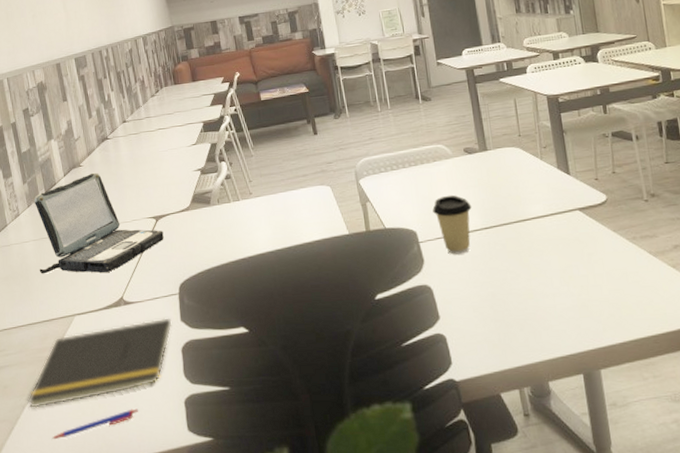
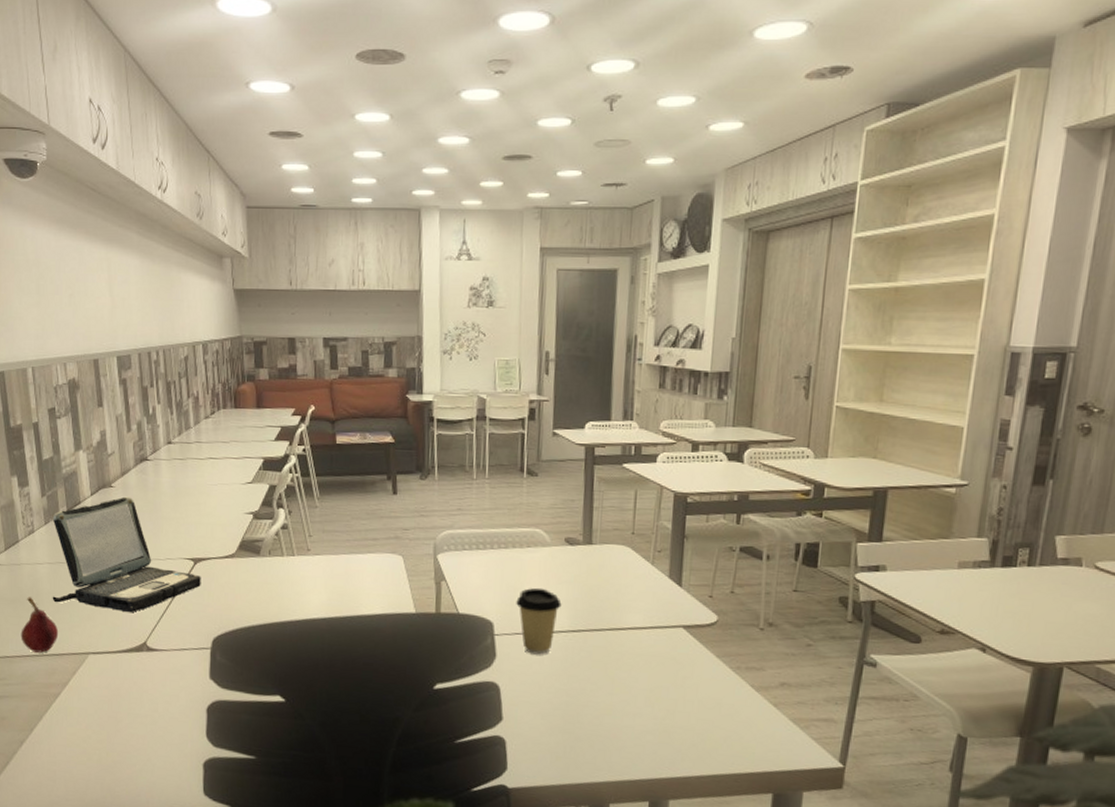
fruit: none [15,272,48,322] -> present [20,597,59,653]
notepad: present [28,318,172,408] -> none [27,672,199,746]
pen: present [51,408,139,439] -> none [50,762,152,782]

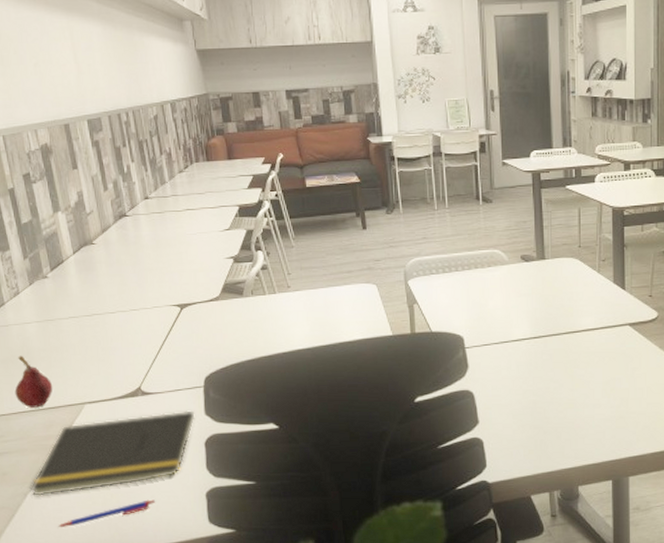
notepad: none [27,672,199,746] -> present [30,410,195,496]
pen: none [50,762,152,782] -> present [57,499,156,527]
laptop: present [52,496,201,612] -> none [36,252,189,360]
coffee cup: present [516,587,562,655] -> none [482,302,523,362]

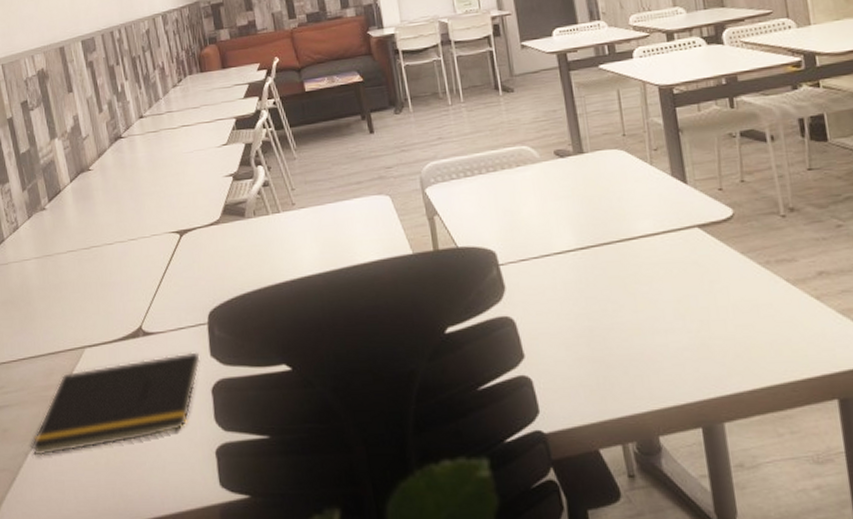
fruit: present [14,355,53,408] -> none [14,296,53,354]
pen: present [57,499,156,527] -> none [59,459,162,493]

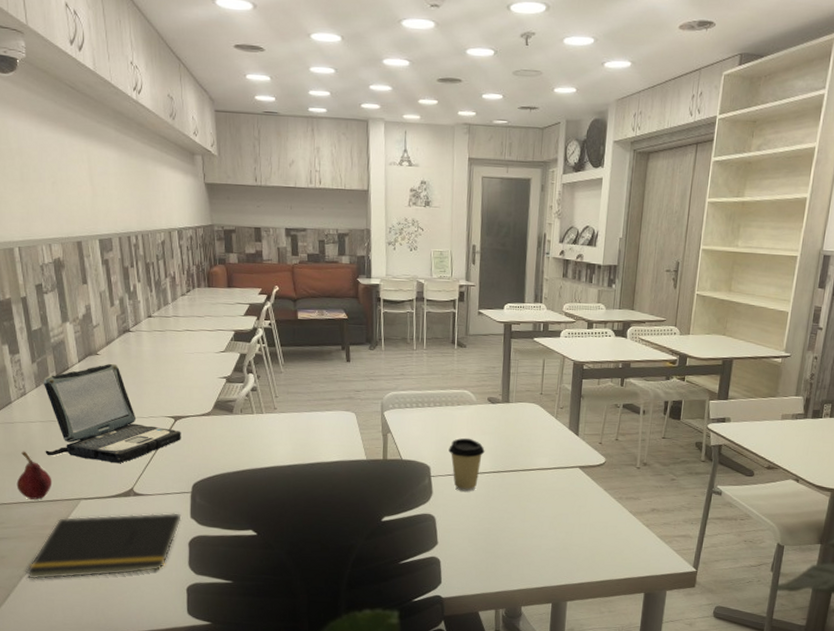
fruit: none [14,296,53,354] -> present [16,451,52,500]
laptop: none [35,177,190,298] -> present [43,363,181,463]
coffee cup: none [515,207,564,280] -> present [448,438,485,492]

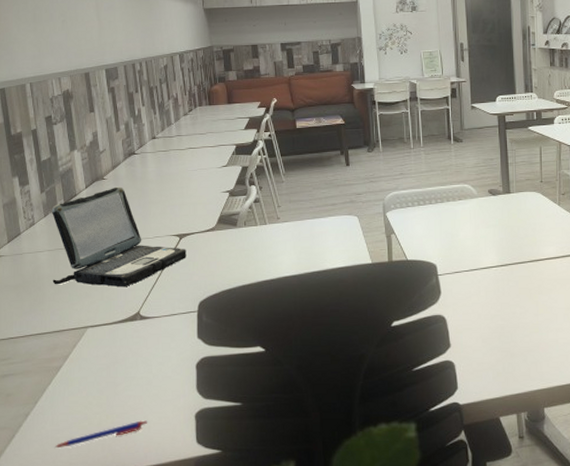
fruit: present [16,451,52,500] -> none [24,282,59,331]
notepad: present [26,512,182,580] -> none [32,334,188,417]
pen: none [49,590,141,609] -> present [54,420,148,447]
coffee cup: present [448,438,485,492] -> none [454,232,490,288]

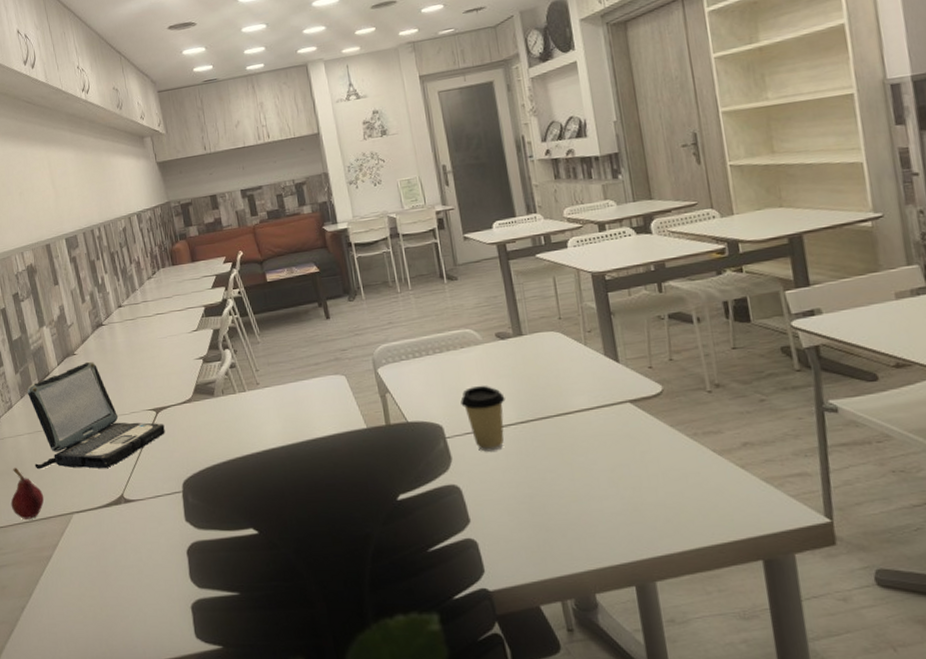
fruit: none [24,282,59,331] -> present [10,467,44,519]
pen: present [54,420,148,447] -> none [52,613,143,643]
coffee cup: none [454,232,490,288] -> present [460,385,506,452]

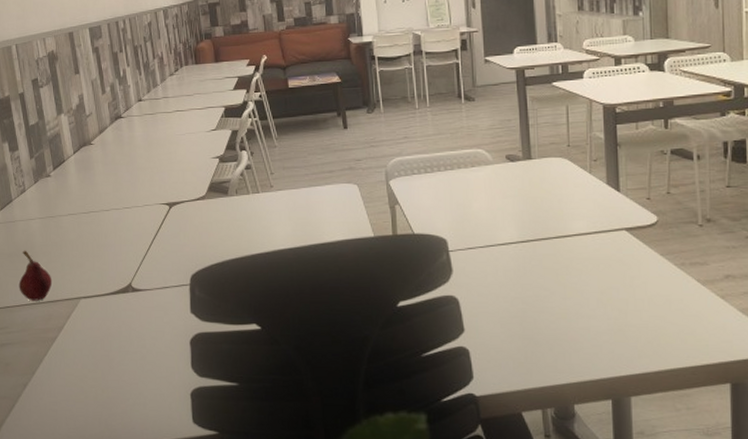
laptop: present [27,361,165,470] -> none [41,152,177,257]
coffee cup: present [460,385,506,452] -> none [466,203,509,267]

